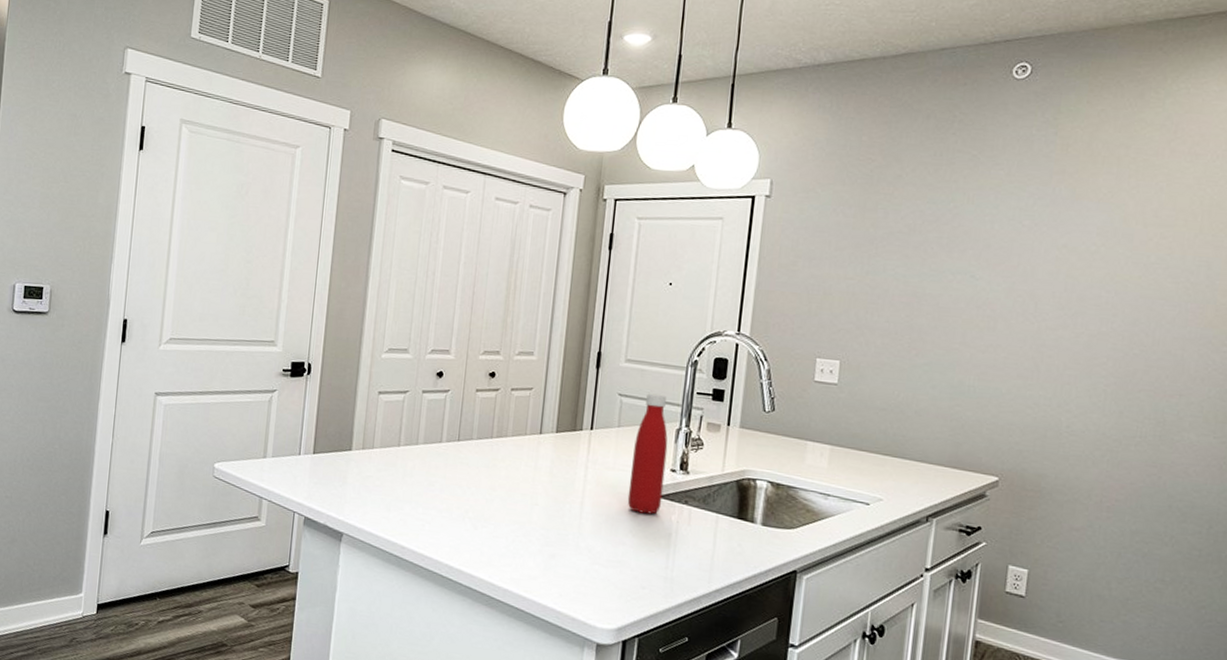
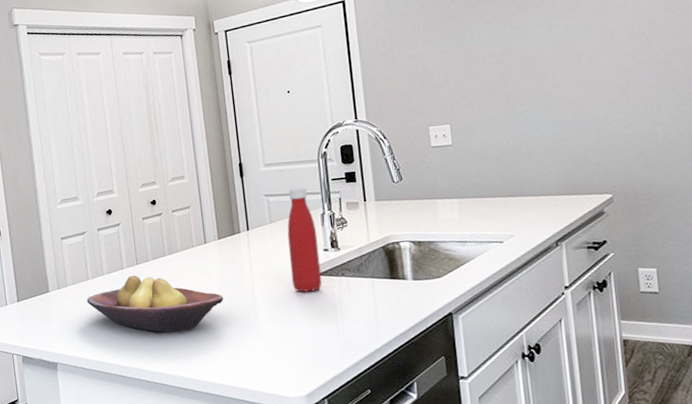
fruit bowl: none [392,452,548,528] -> present [86,275,224,332]

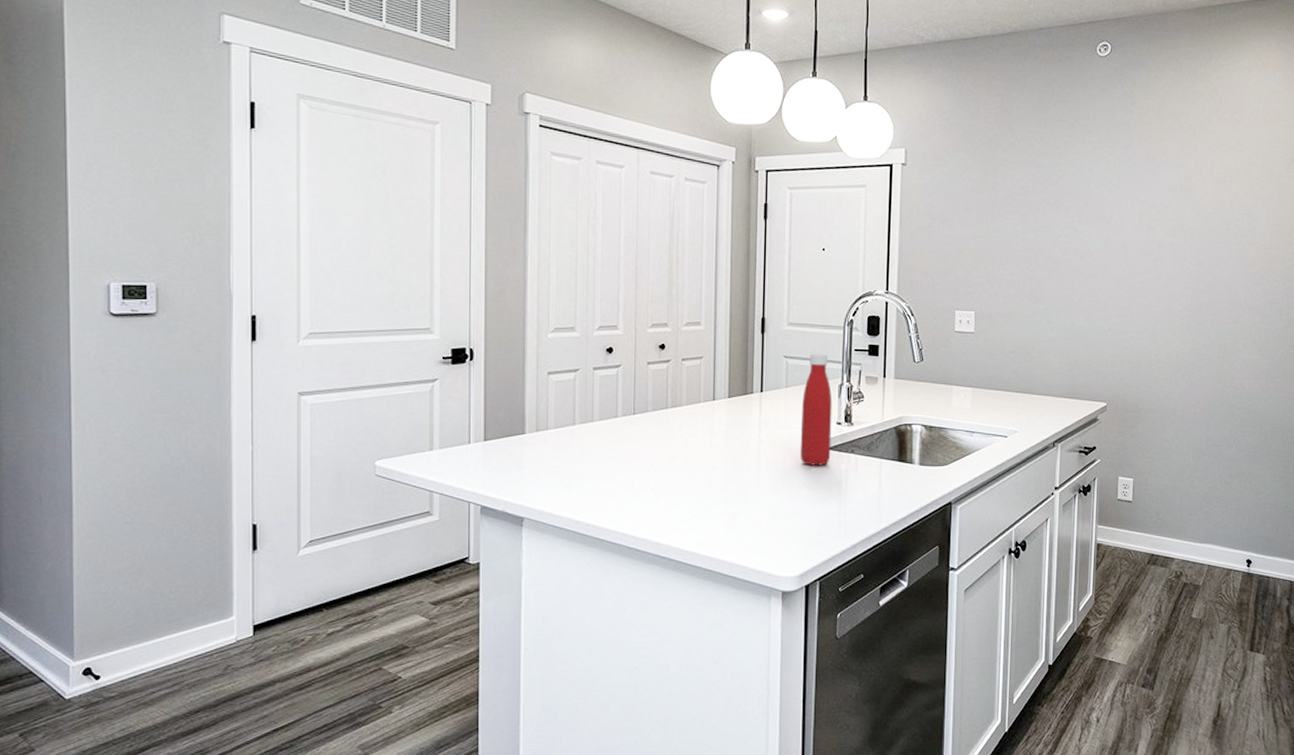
fruit bowl: present [86,275,224,332] -> none [569,426,726,494]

